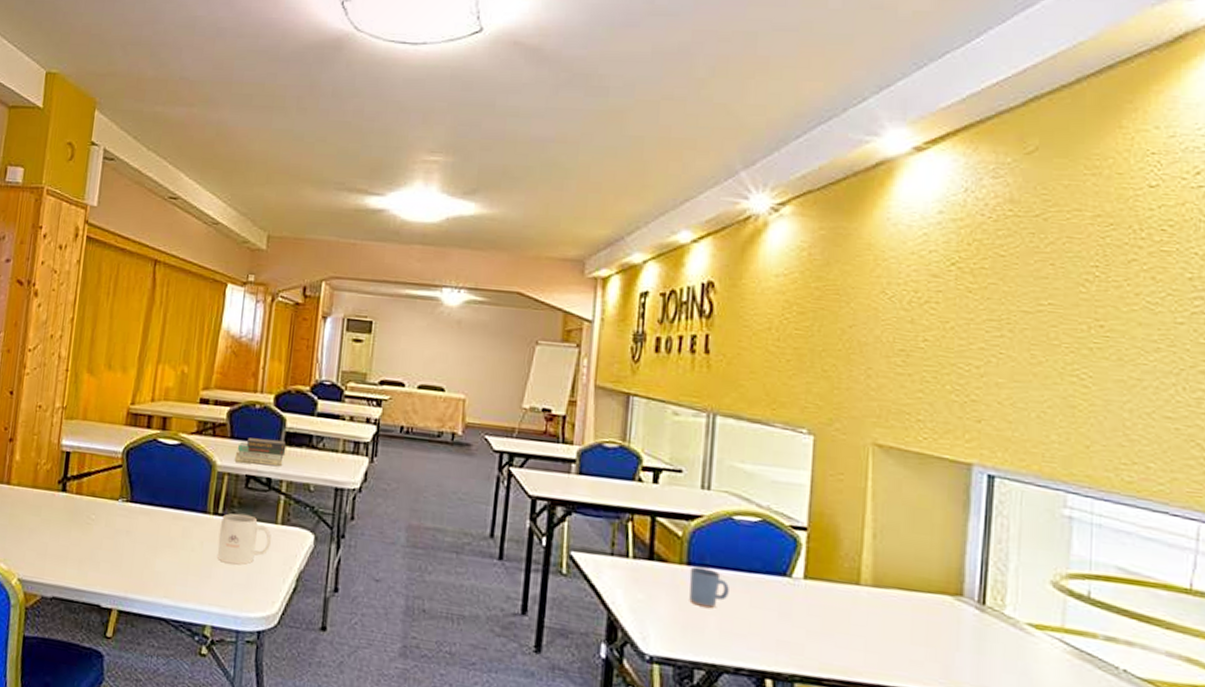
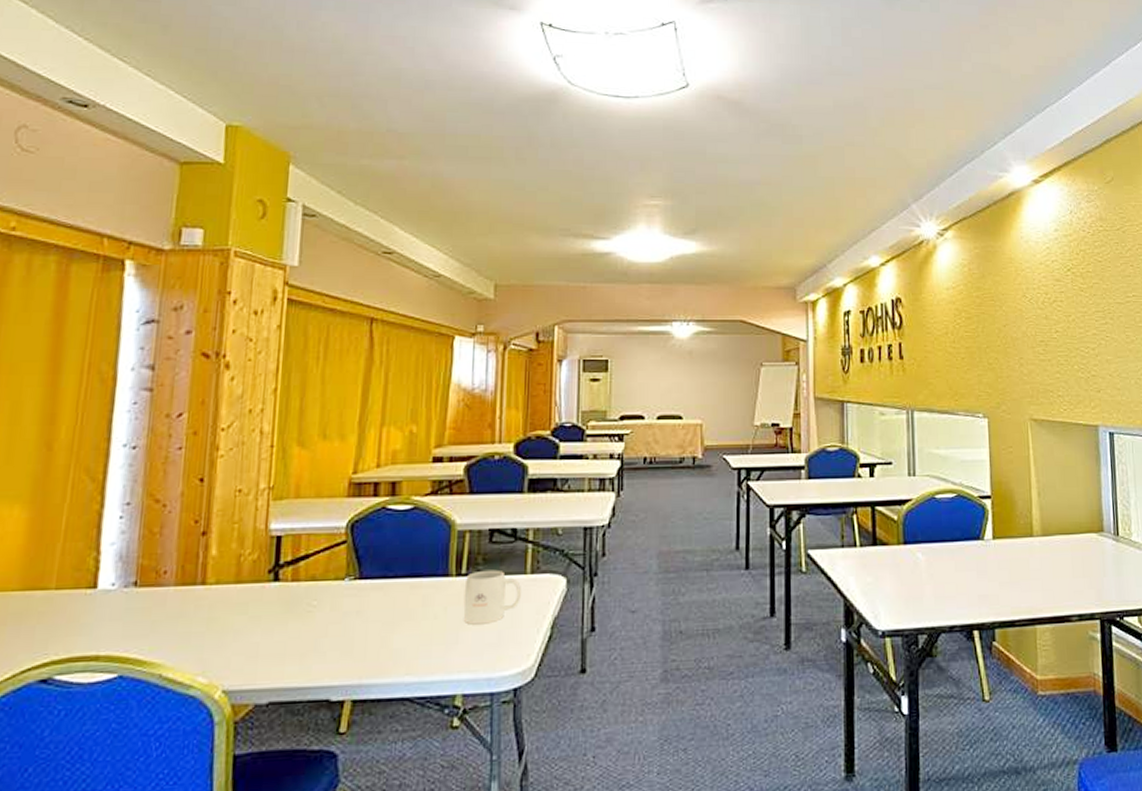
books: present [235,438,286,466] -> none [477,488,530,517]
mug: present [689,566,729,608] -> none [906,544,938,578]

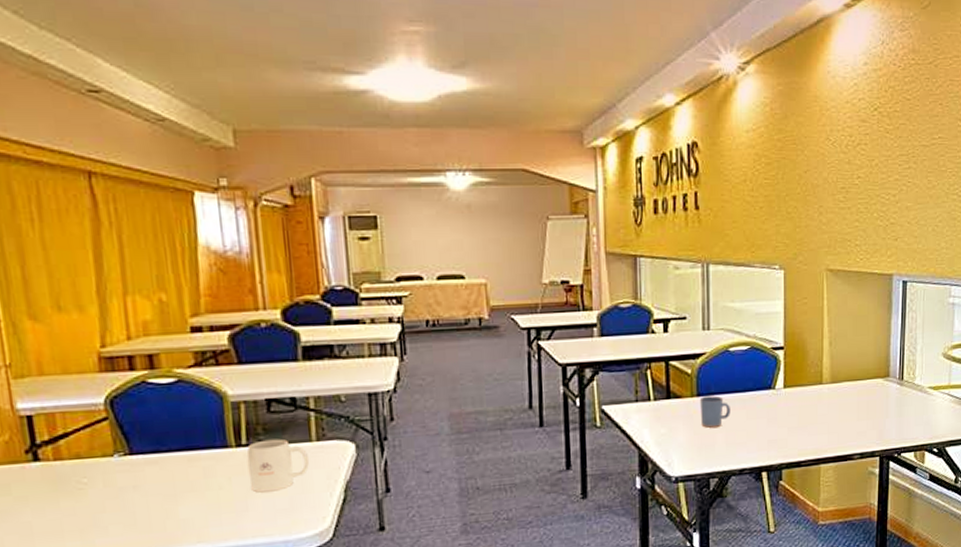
mug: none [906,544,938,578] -> present [699,395,730,428]

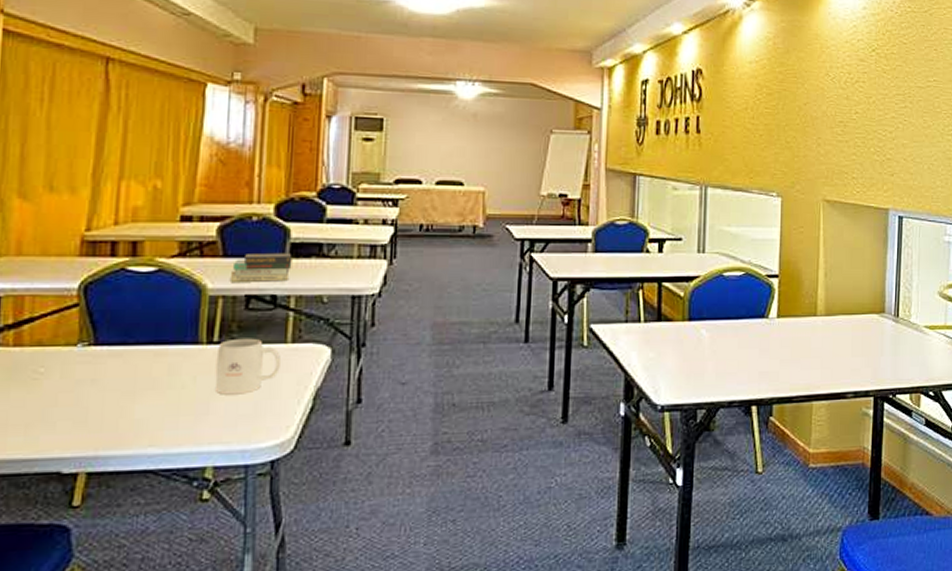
books: none [249,356,307,387] -> present [231,252,292,282]
mug: present [699,395,730,428] -> none [690,321,722,355]

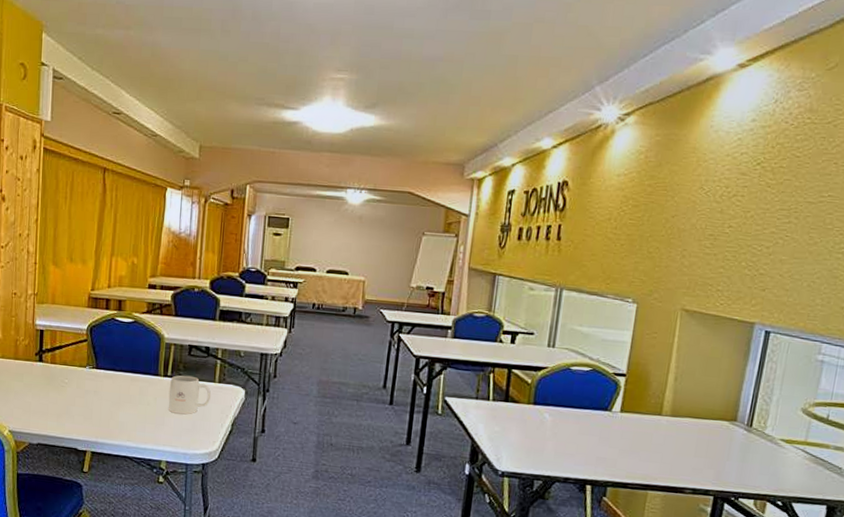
books: present [231,252,292,282] -> none [180,315,221,337]

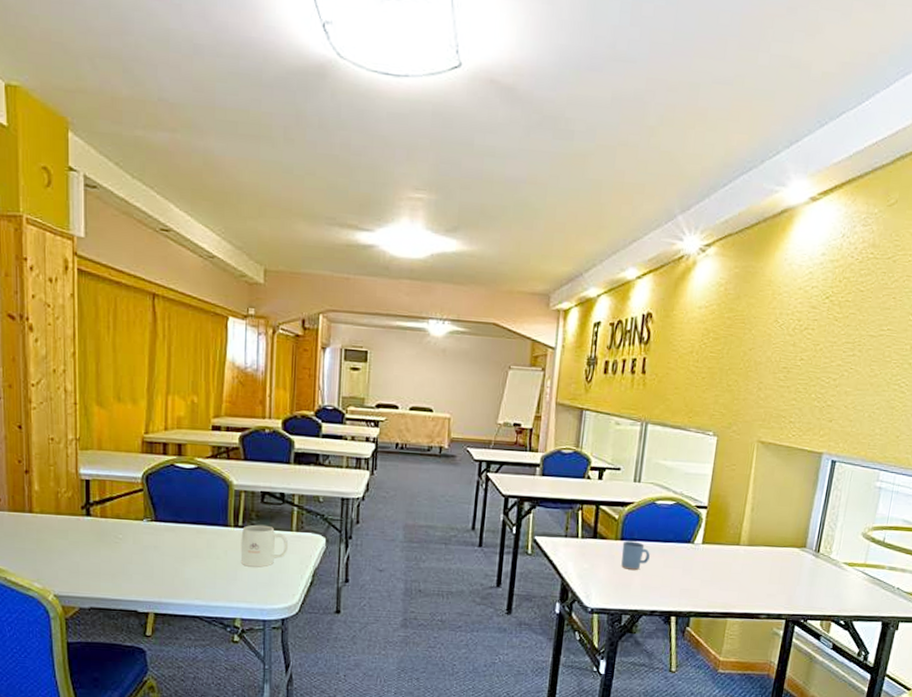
mug: none [534,405,564,435] -> present [621,541,650,570]

